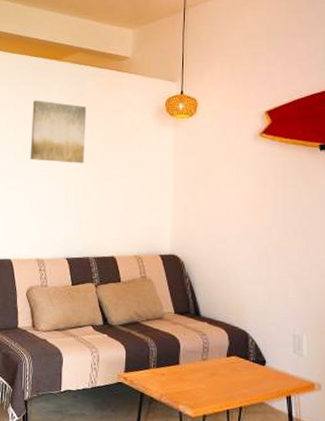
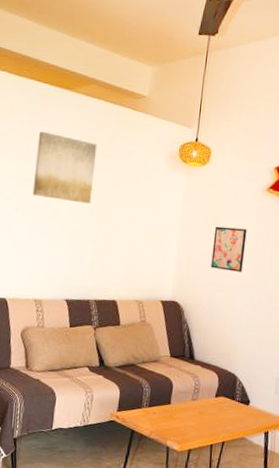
wall art: none [208,176,243,221] -> present [211,226,247,272]

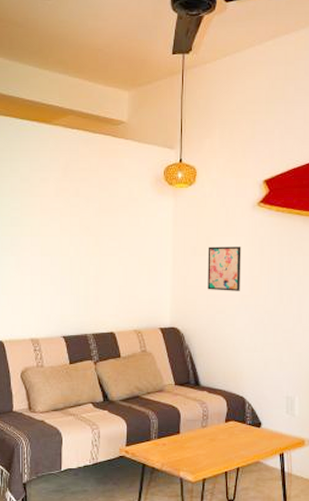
wall art: present [32,131,97,204] -> none [19,168,80,237]

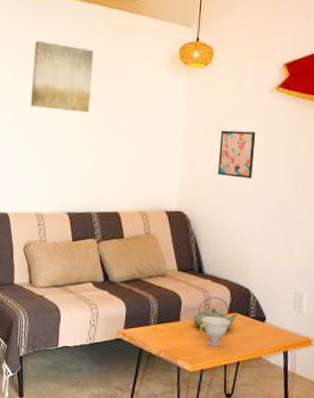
wall art: none [19,168,80,237] -> present [30,40,94,113]
teapot: none [193,408,235,440] -> present [193,297,238,330]
teacup: none [200,427,229,455] -> present [200,316,231,347]

